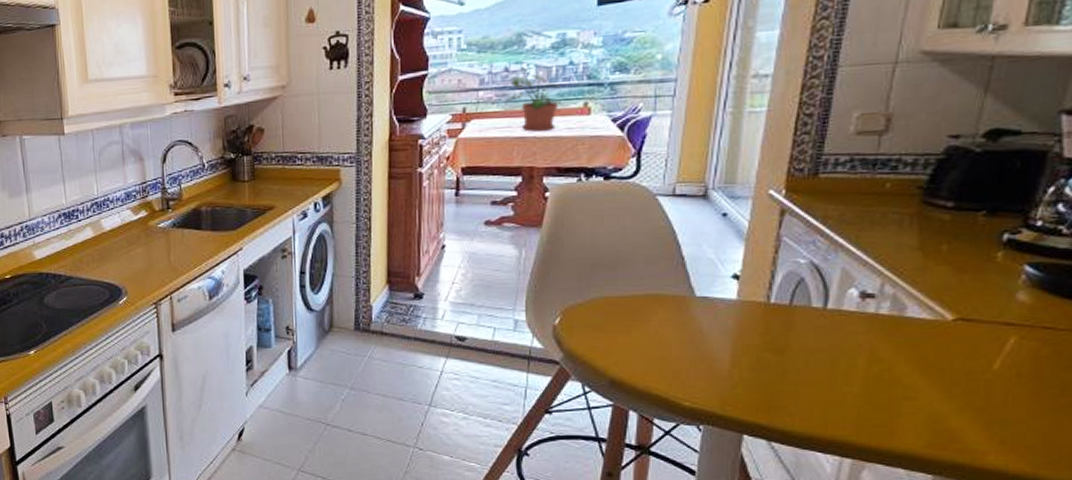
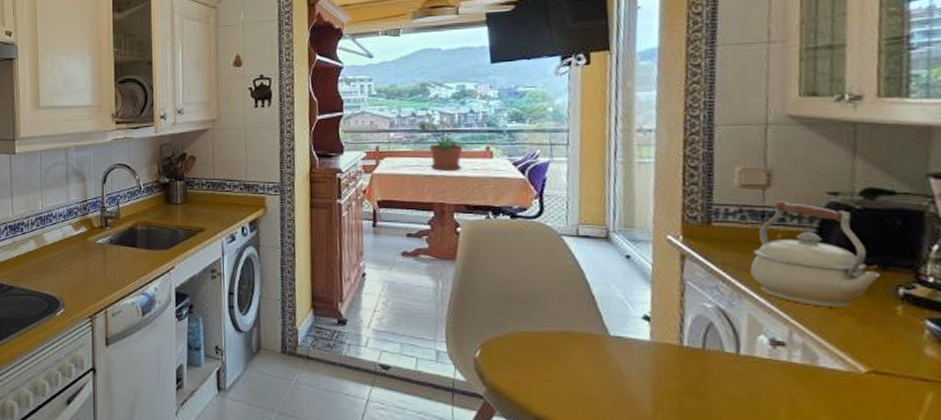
kettle: none [851,147,988,257] -> present [750,201,881,308]

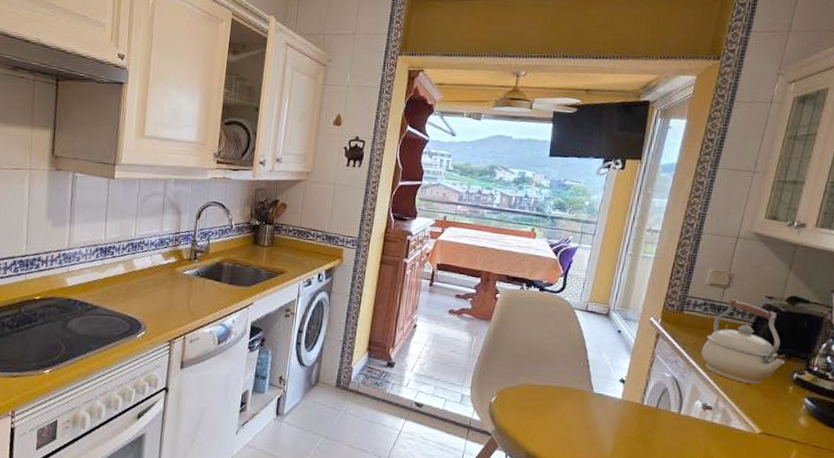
potted plant: present [414,120,468,171] -> none [475,198,518,246]

